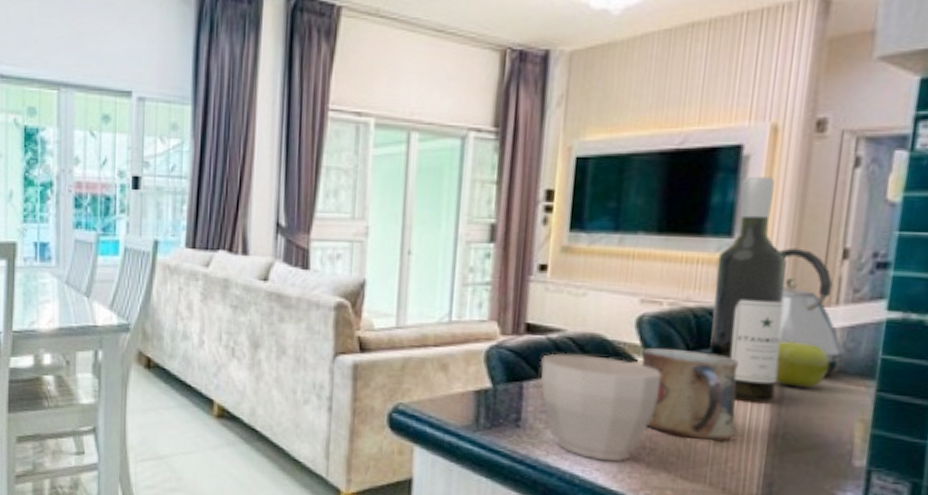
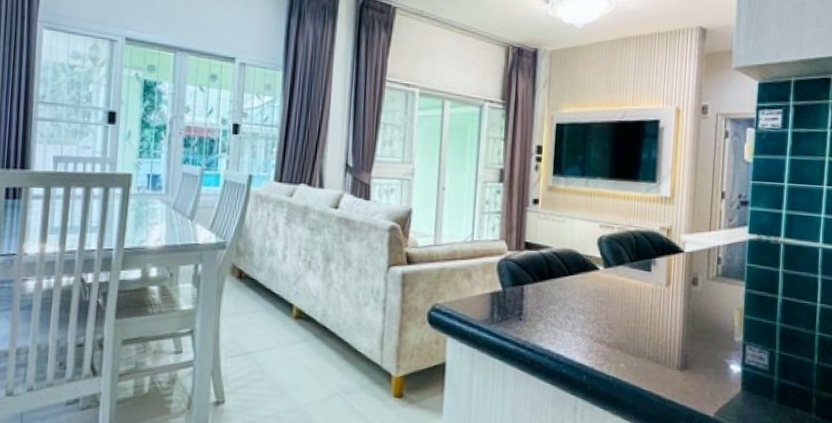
cup: present [540,353,660,461] -> none [535,264,614,343]
mug: present [641,347,738,441] -> none [602,259,663,326]
bottle: present [709,176,787,402] -> none [644,141,689,298]
fruit: present [775,339,830,388] -> none [685,253,718,287]
kettle: present [778,248,844,375] -> none [684,190,726,278]

